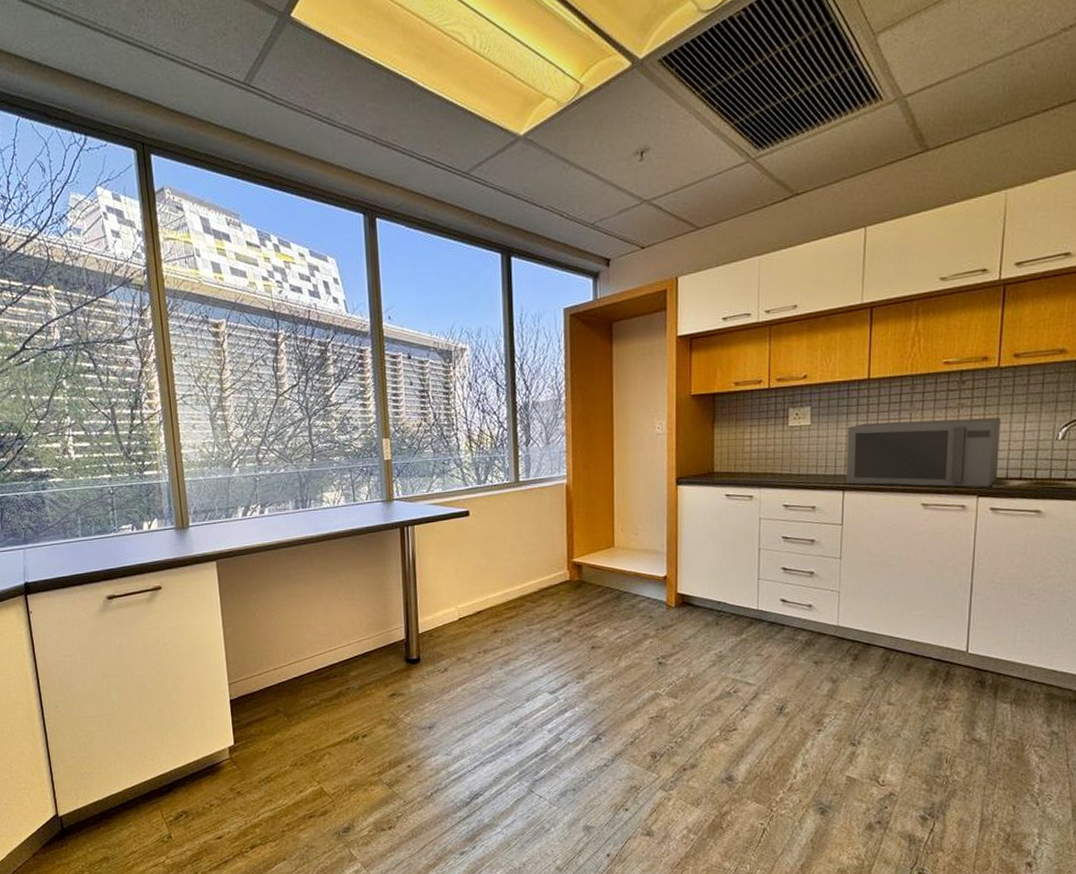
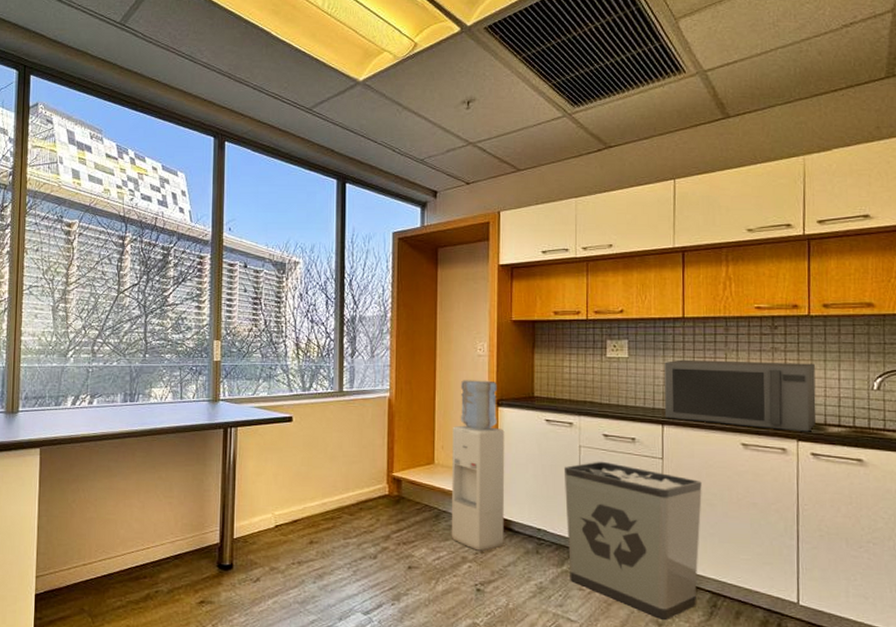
water cooler: none [632,459,685,627] -> present [451,379,505,551]
recycling bin: none [743,531,880,676] -> present [563,461,702,619]

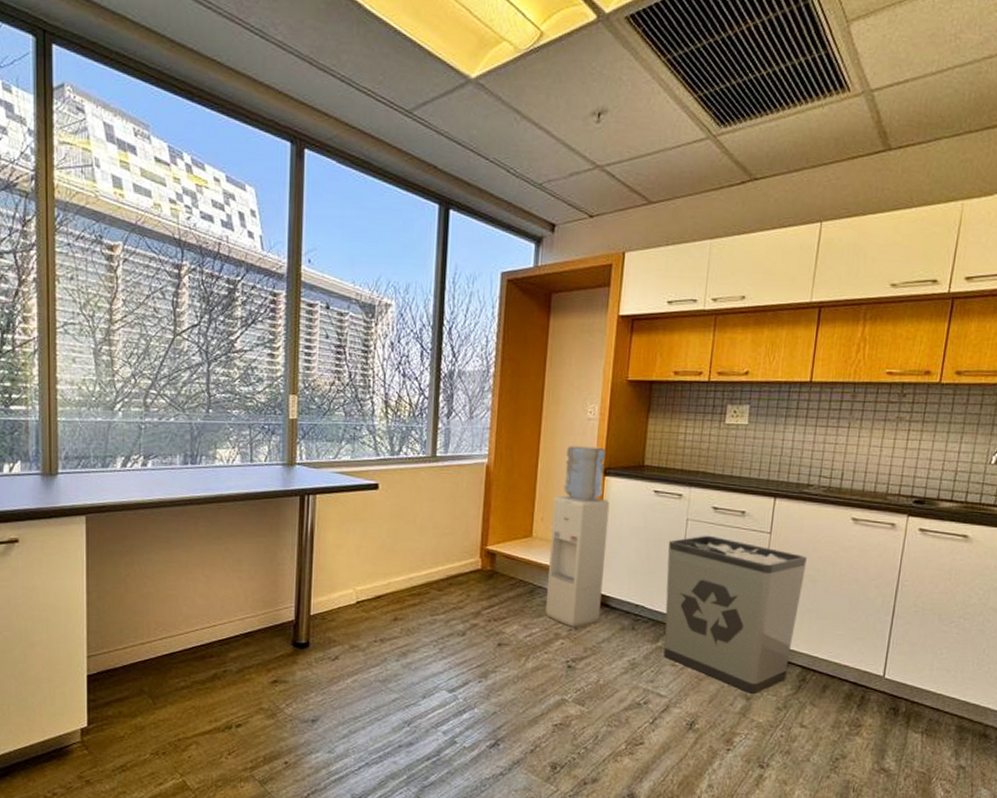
microwave: present [664,359,817,432] -> none [779,428,938,507]

